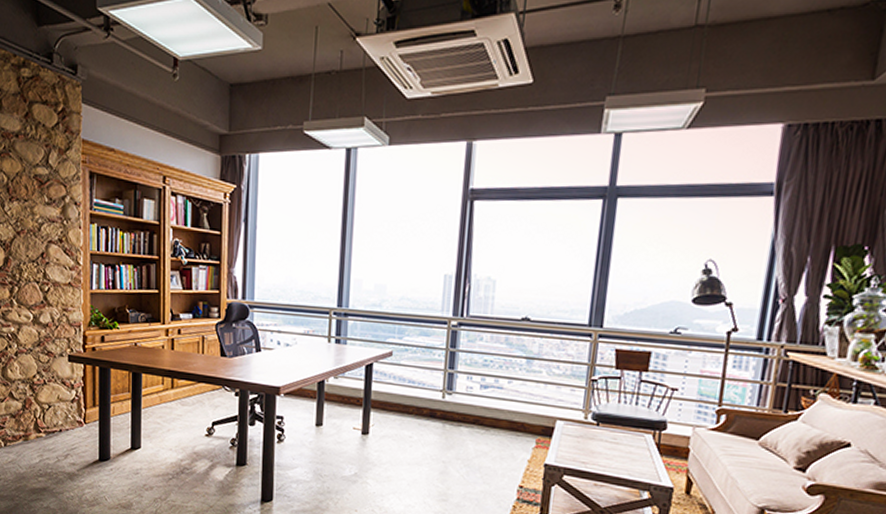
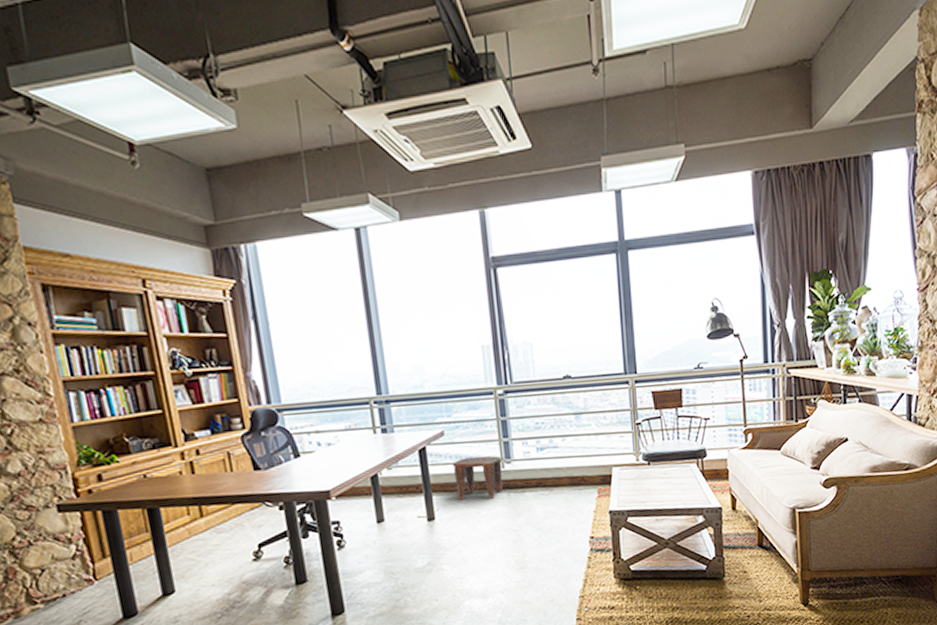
stool: none [394,380,443,426] -> present [452,455,503,500]

